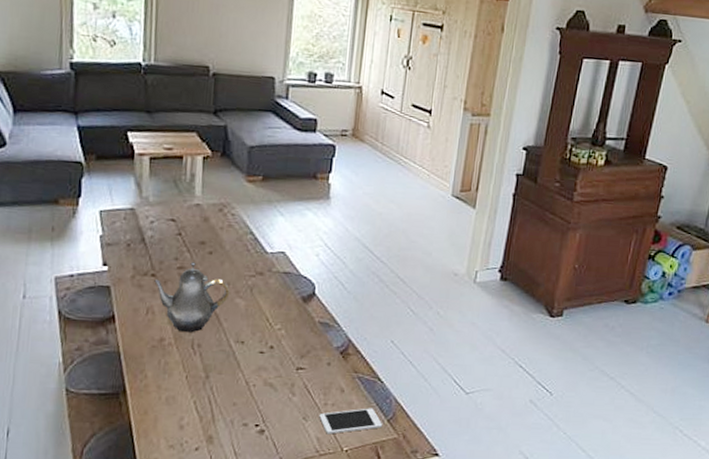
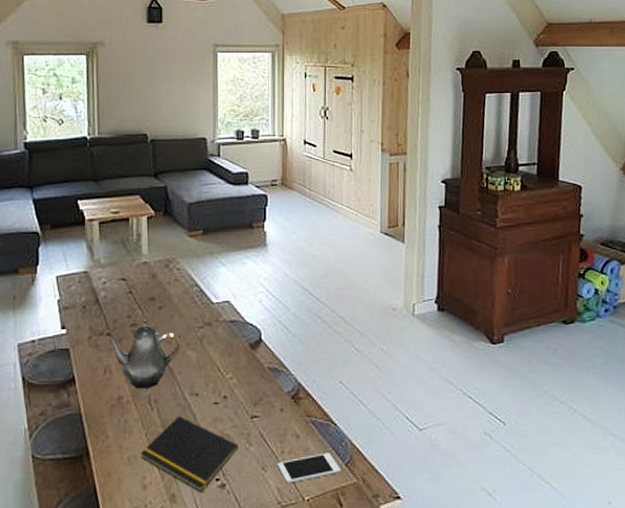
notepad: none [179,361,281,436] -> present [140,415,238,492]

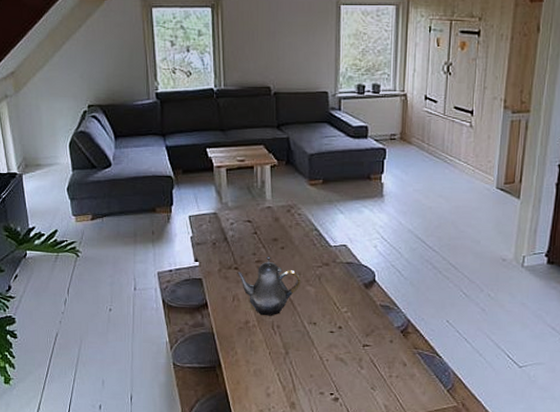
notepad: present [140,415,238,492] -> none [264,340,351,403]
cell phone: present [277,452,342,484] -> none [385,379,443,402]

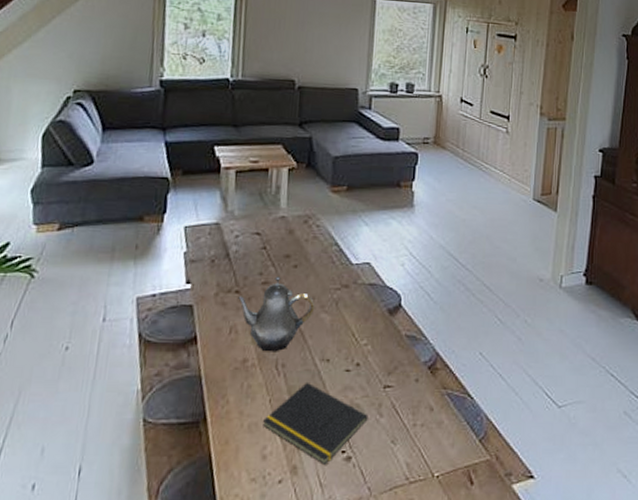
notepad: none [264,340,351,403] -> present [262,381,369,465]

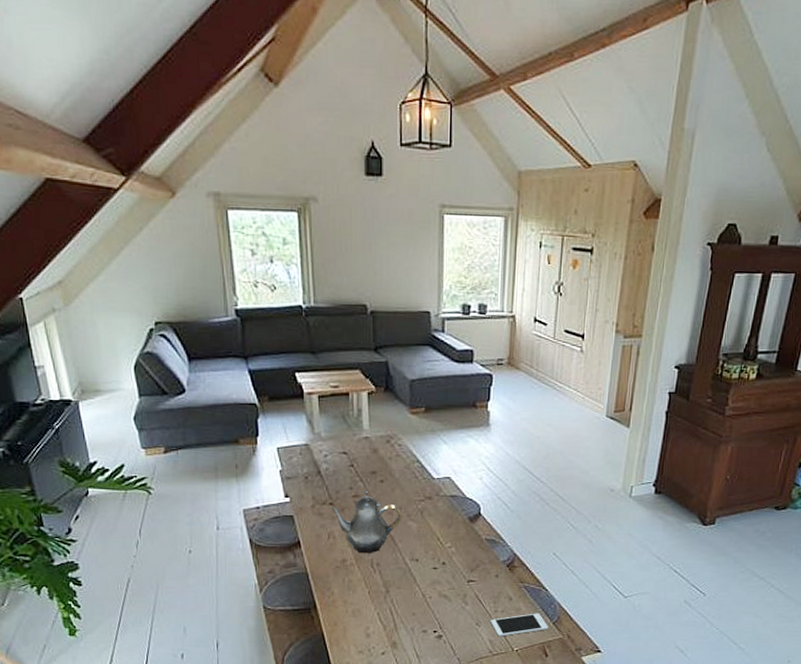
notepad: present [262,381,369,465] -> none [363,577,455,641]
cell phone: none [408,427,475,459] -> present [490,613,549,637]

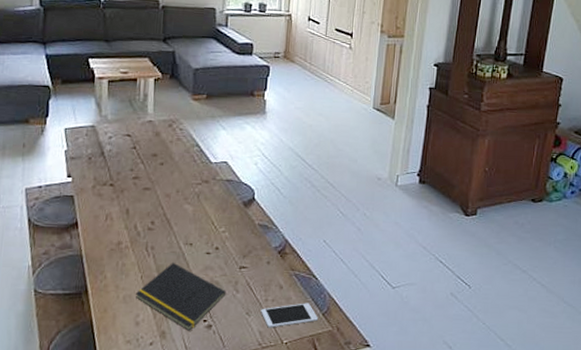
teapot: present [333,490,402,554] -> none [112,172,180,237]
notepad: none [363,577,455,641] -> present [135,262,226,331]

